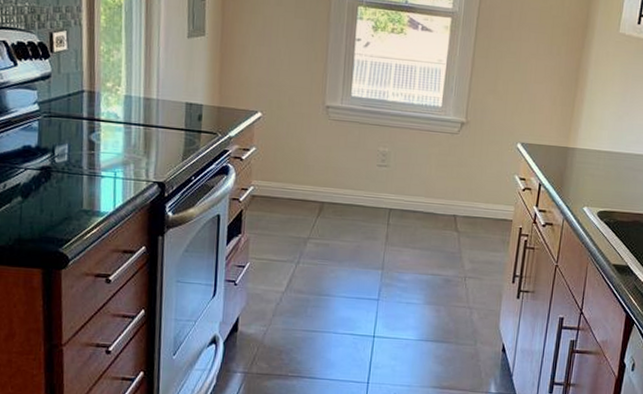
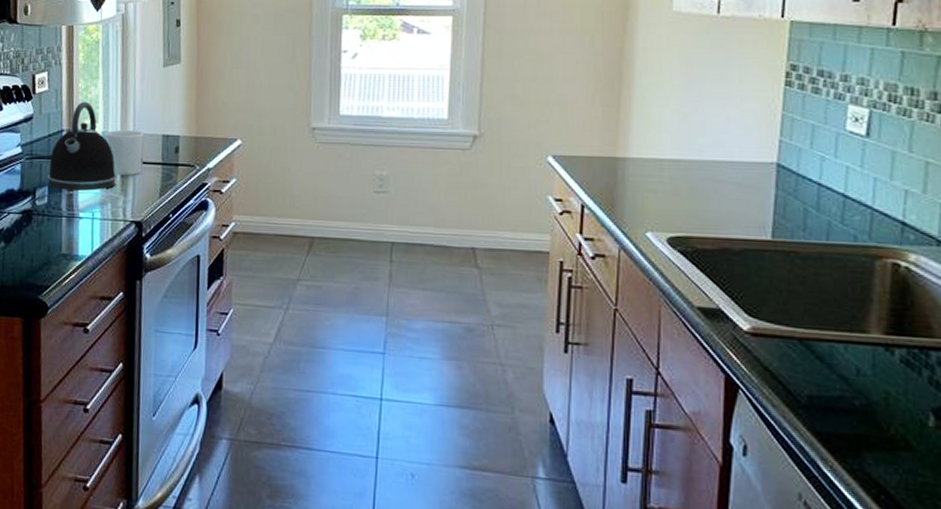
kettle: none [67,64,140,152] -> present [47,101,117,191]
mug: none [127,94,168,139] -> present [104,130,145,176]

